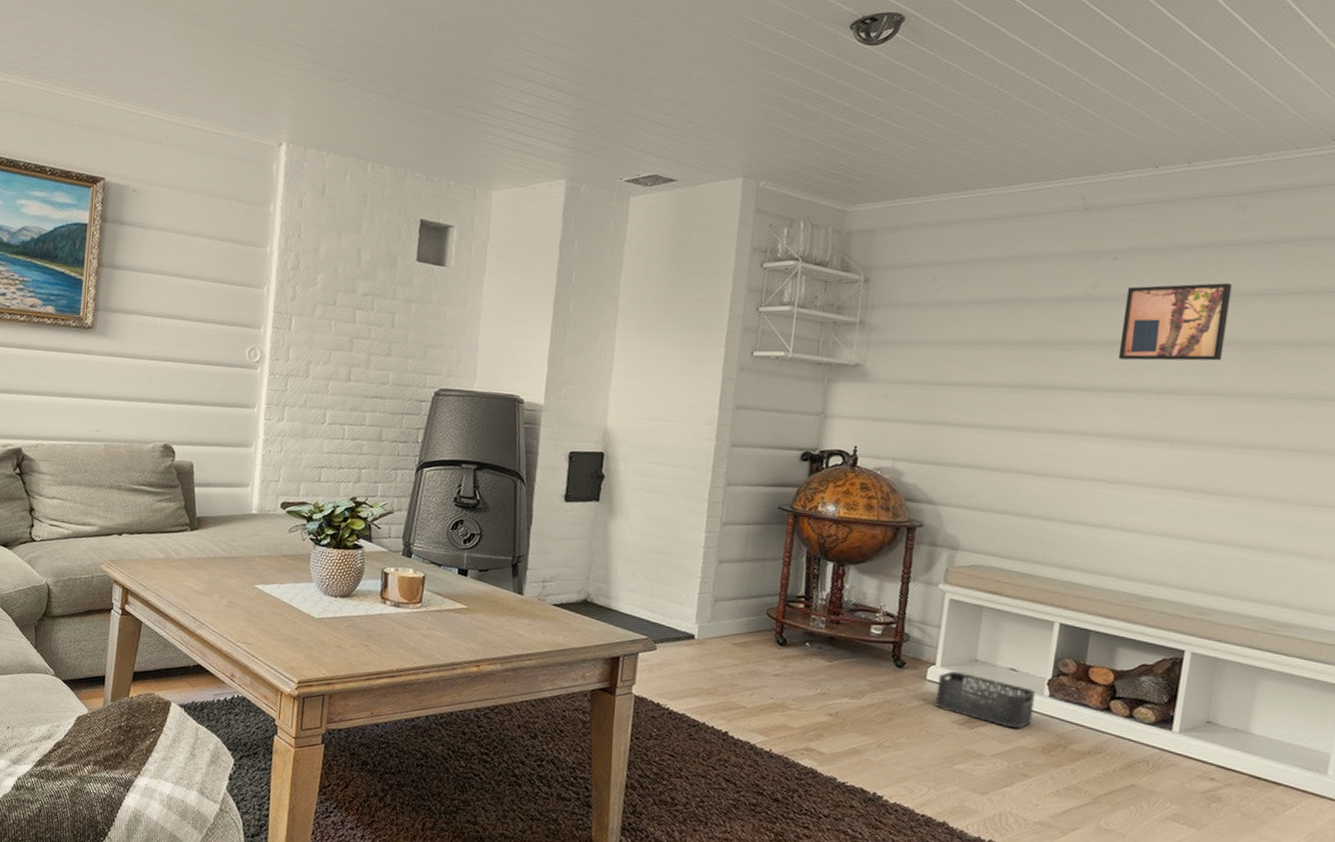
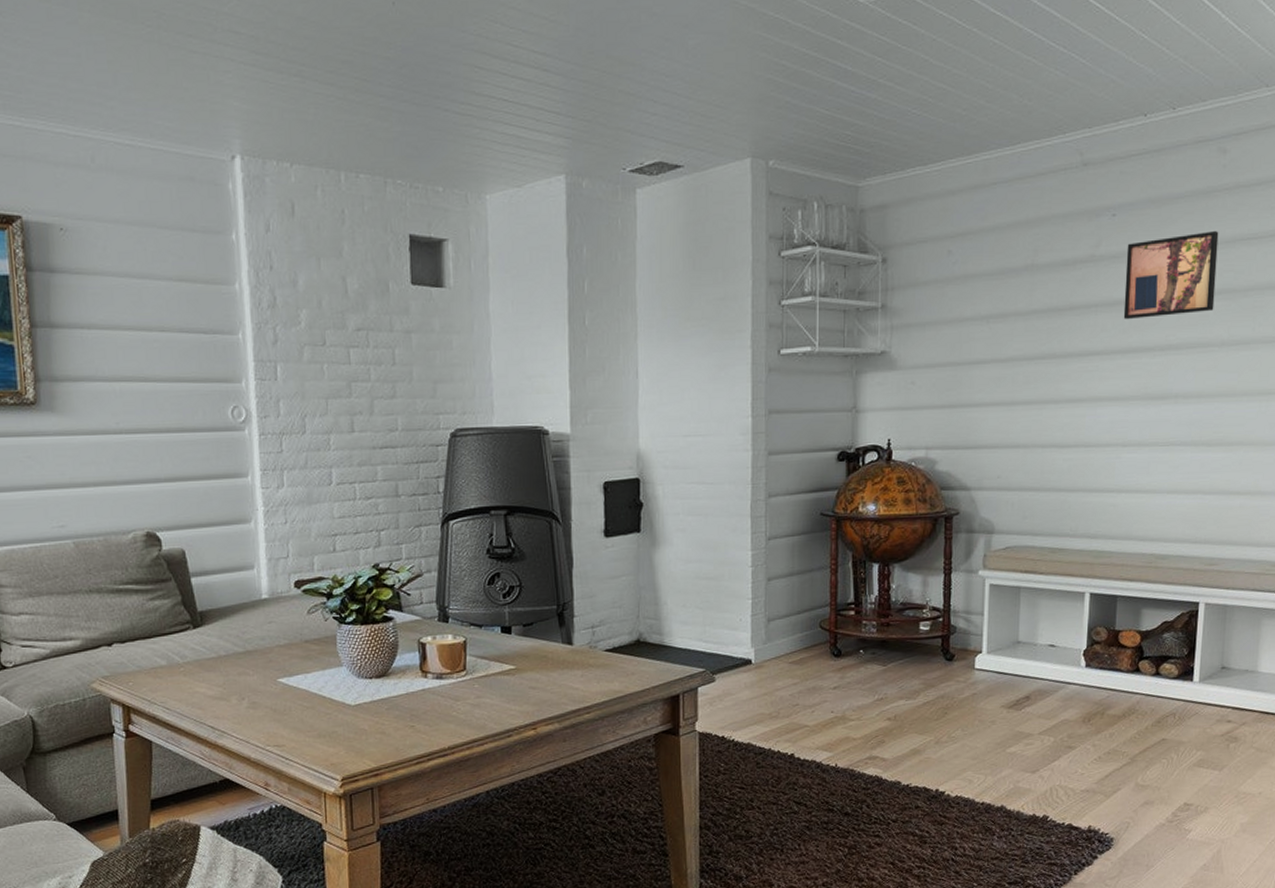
storage bin: present [935,670,1036,729] -> none [984,655,1074,704]

